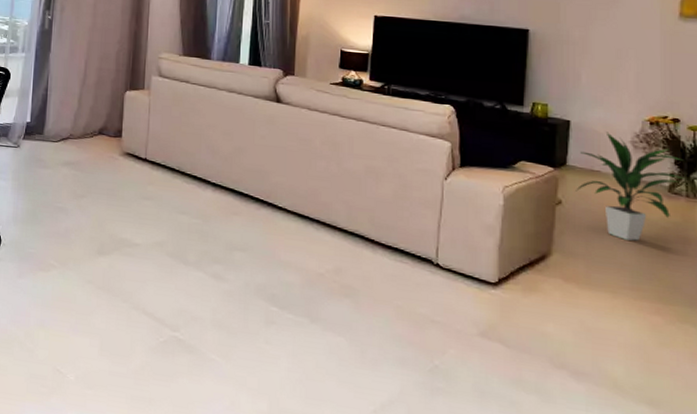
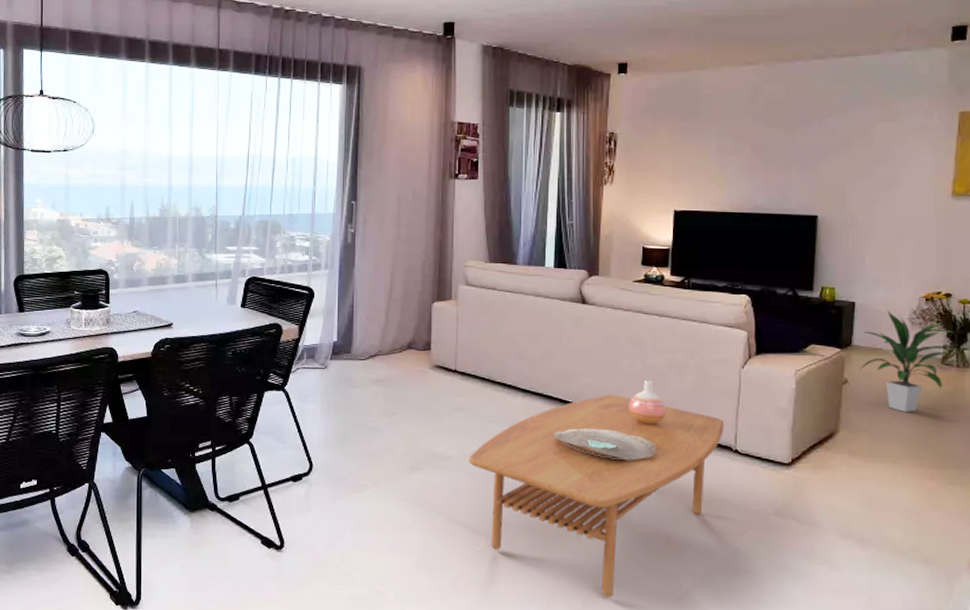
coffee table: none [155,195,425,405] -> present [468,394,725,598]
decorative bowl: none [244,226,350,265] -> present [554,428,655,460]
vase: none [322,183,362,231] -> present [629,379,666,426]

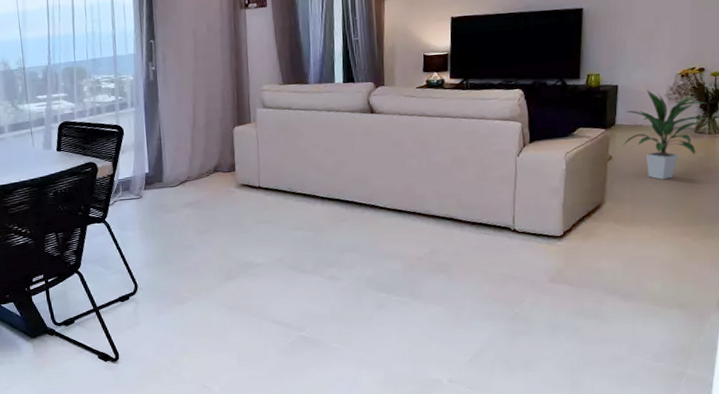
coffee table: present [468,394,725,598] -> none [277,192,504,369]
decorative bowl: present [554,428,655,460] -> none [351,224,443,249]
vase: present [629,379,666,426] -> none [417,176,451,217]

